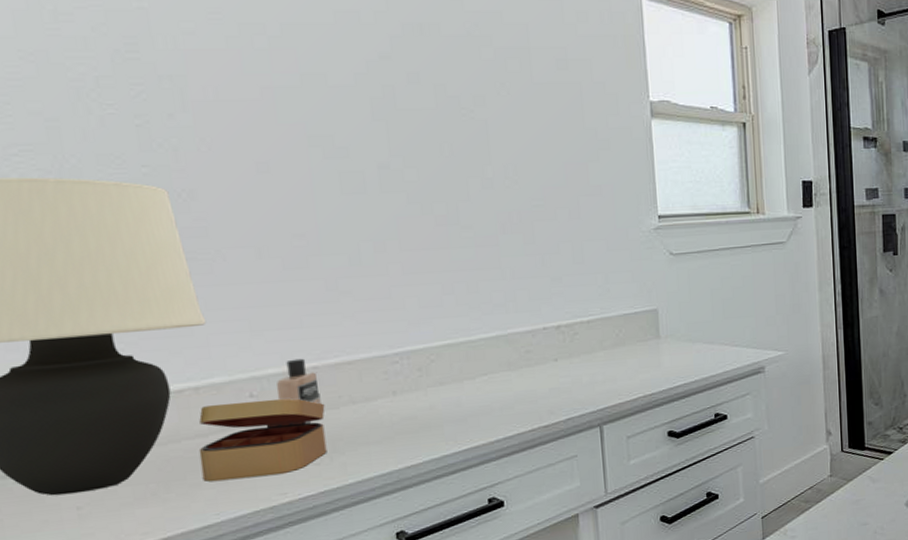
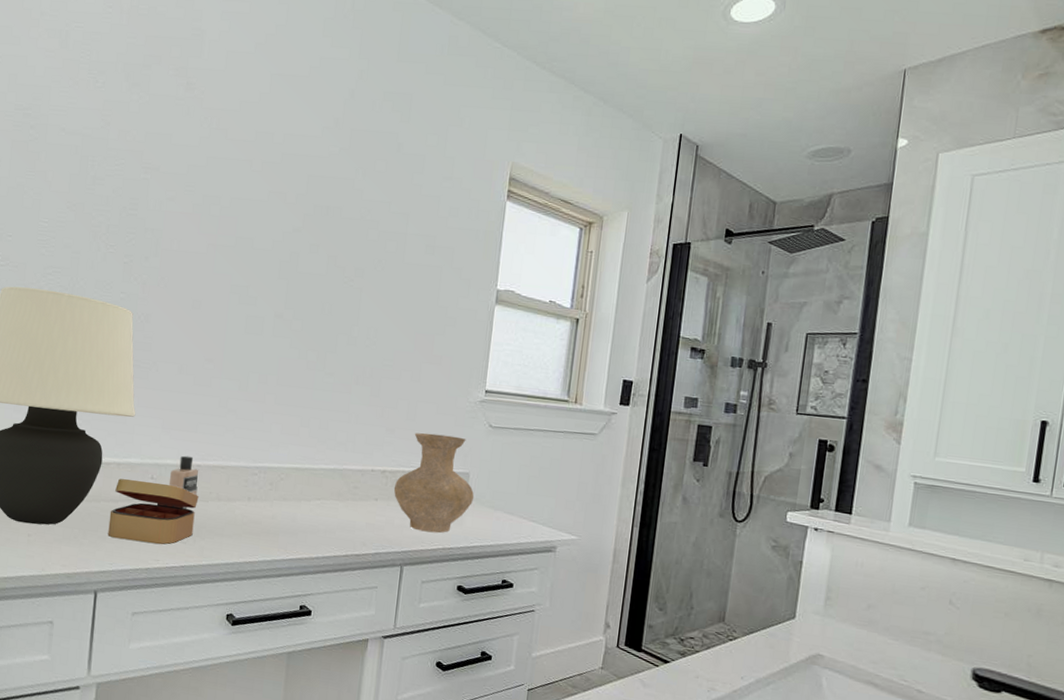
vase: none [574,272,668,384] -> present [393,433,475,534]

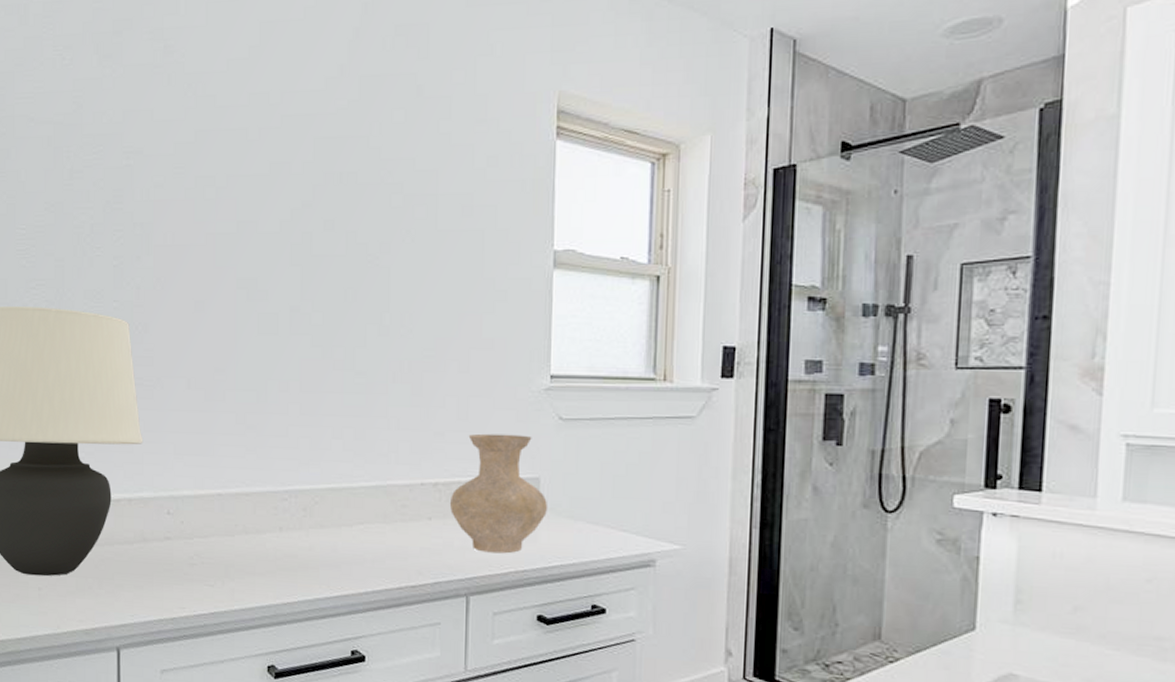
jewelry box: present [108,478,199,545] -> none [125,516,223,590]
perfume: present [168,455,199,496] -> none [187,484,221,530]

